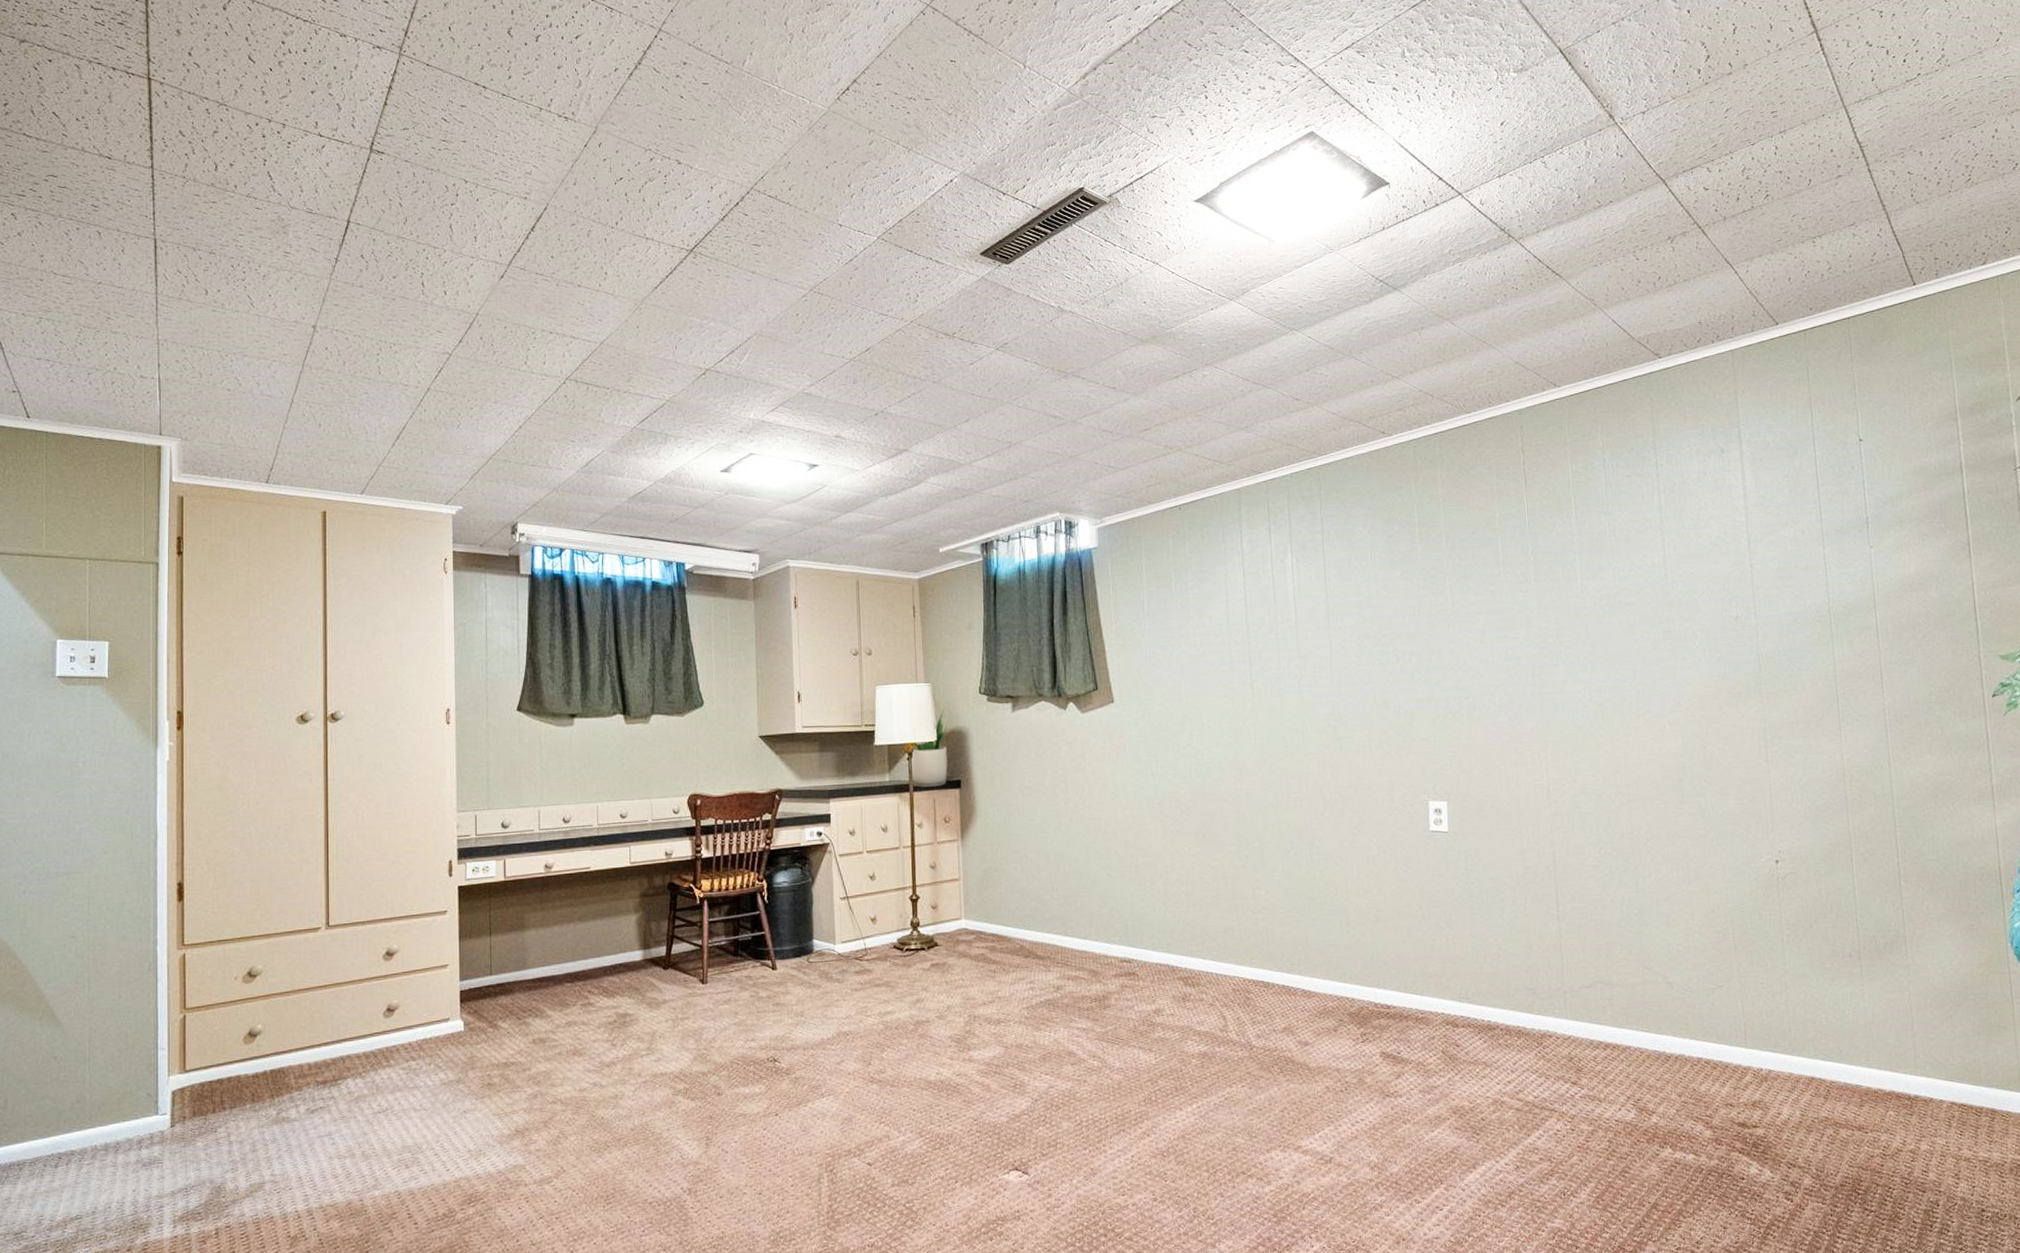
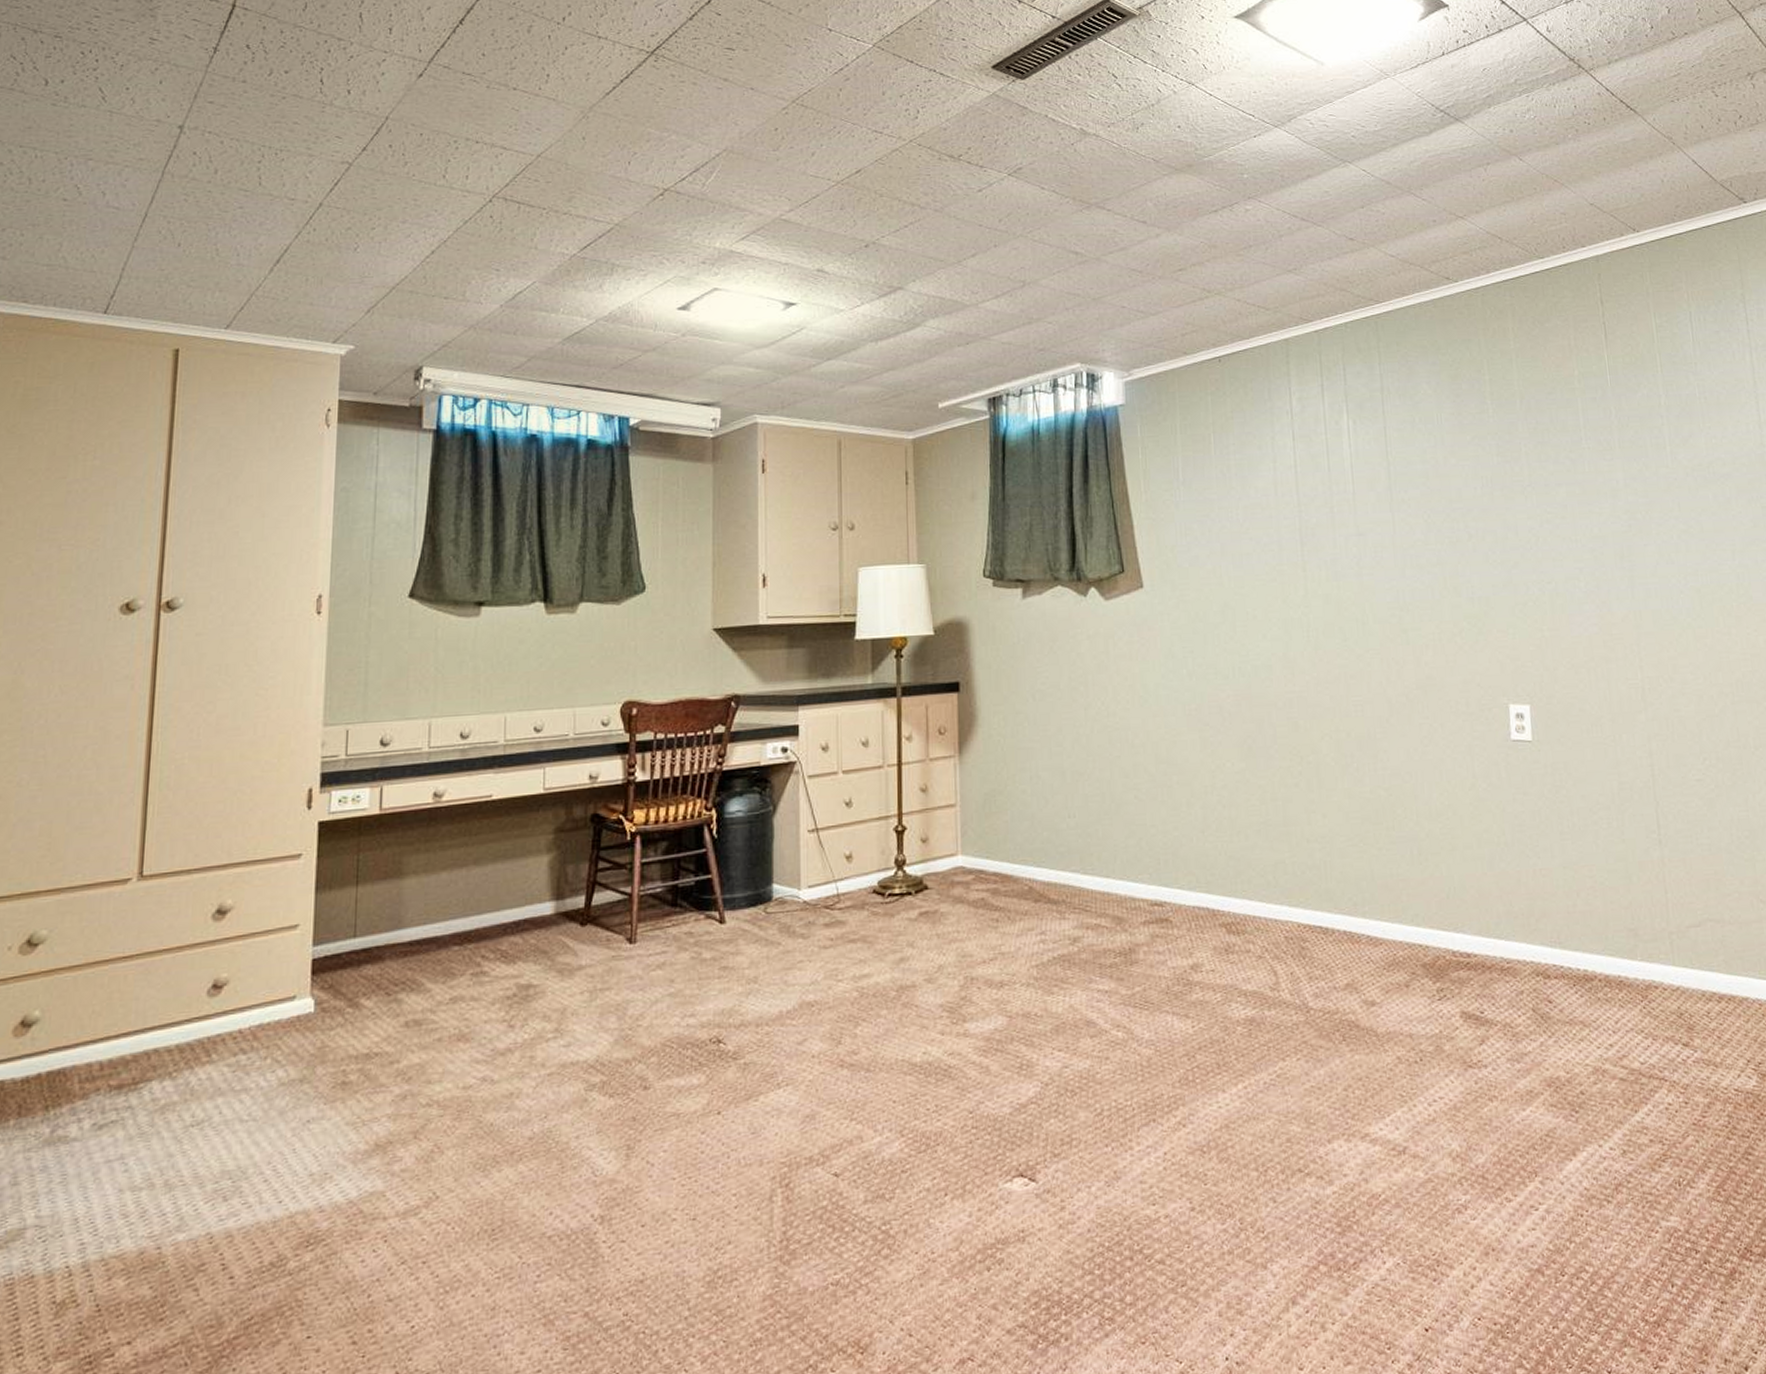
planter: present [909,710,948,788] -> none [897,596,944,692]

